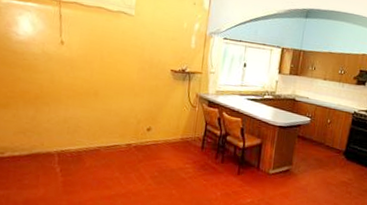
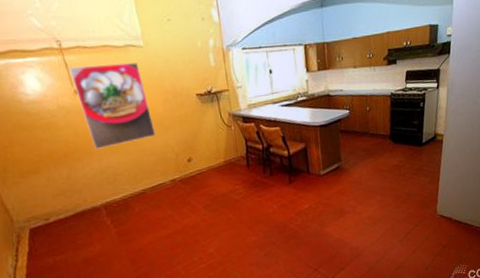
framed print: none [61,19,126,100] -> present [69,63,155,149]

